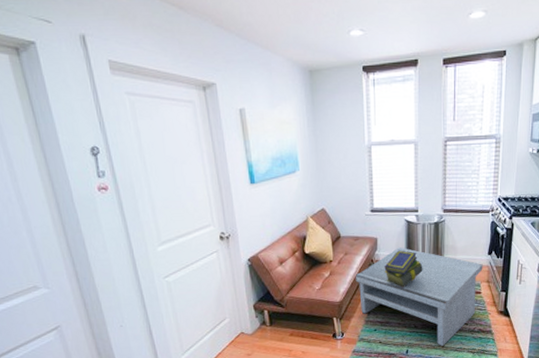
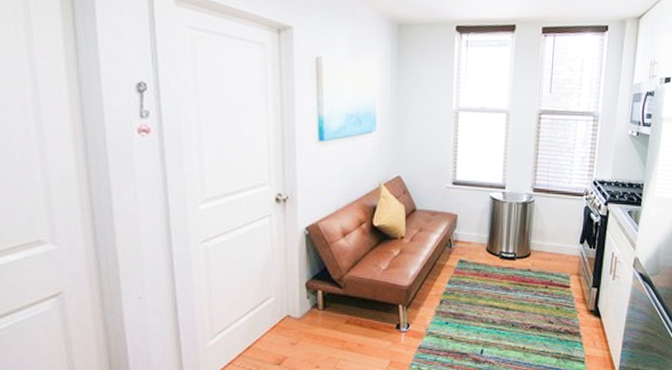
coffee table: present [355,247,483,346] -> none [428,228,574,347]
stack of books: present [384,250,423,288] -> none [462,230,507,274]

